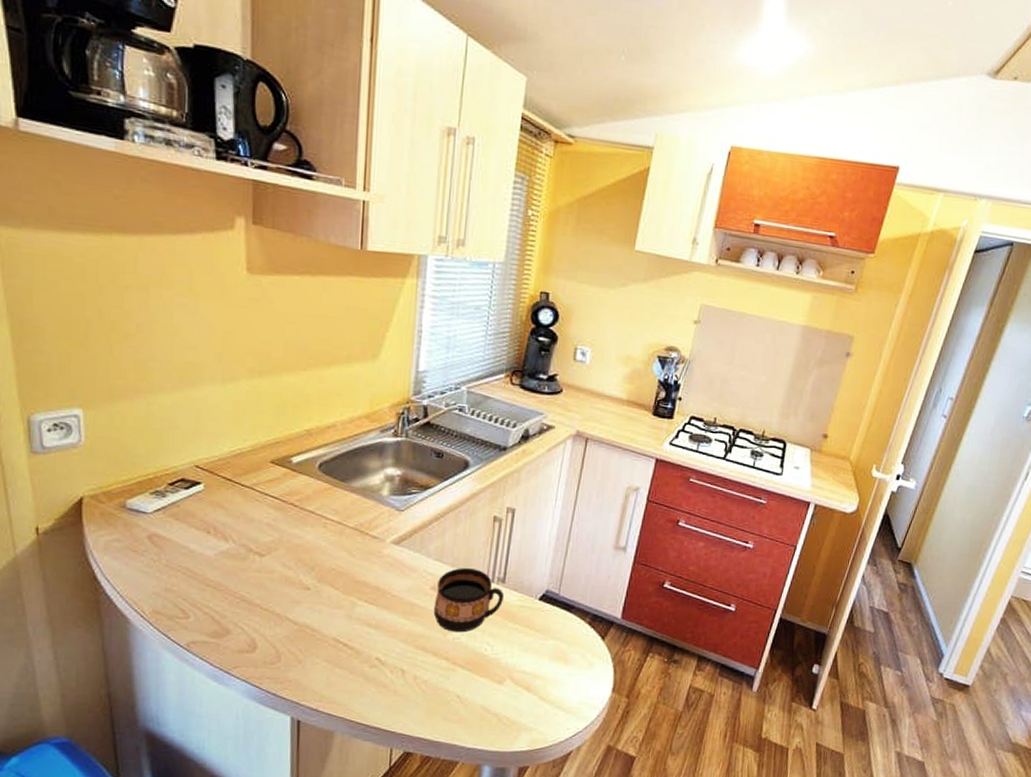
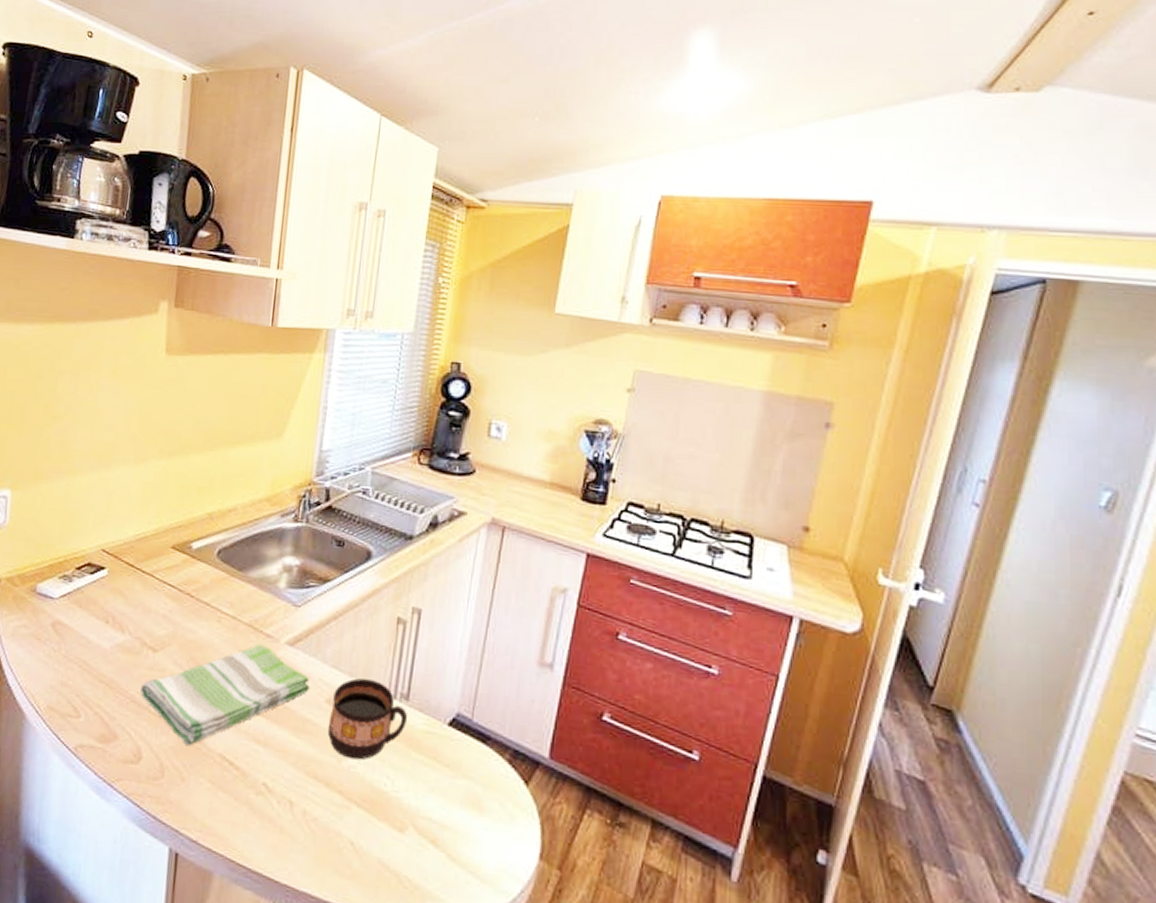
dish towel: none [249,544,416,635] -> present [139,644,310,747]

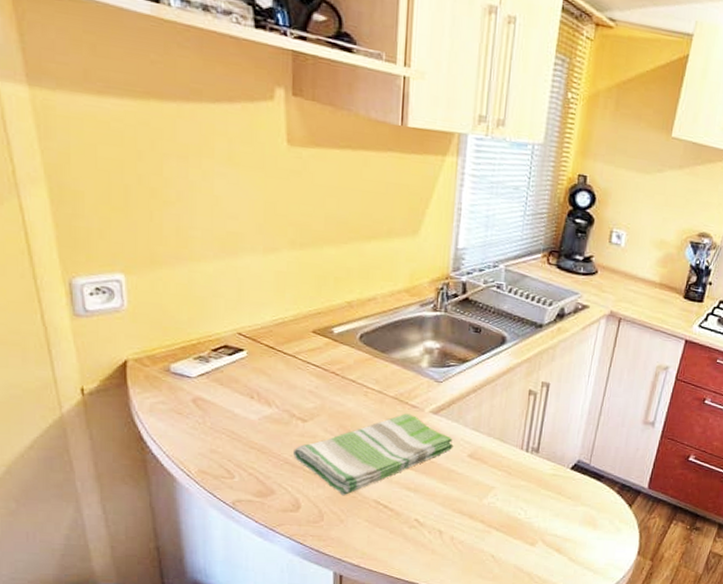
cup: present [327,678,407,760] -> none [470,437,537,498]

